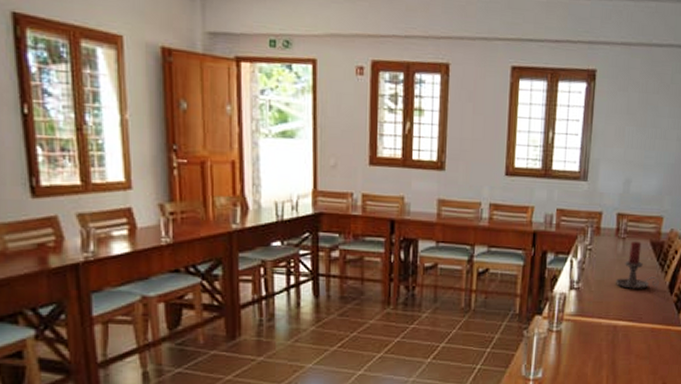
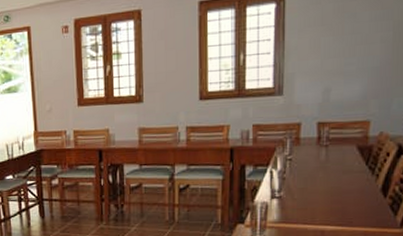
candle holder: present [615,242,659,289] -> none [319,148,370,194]

